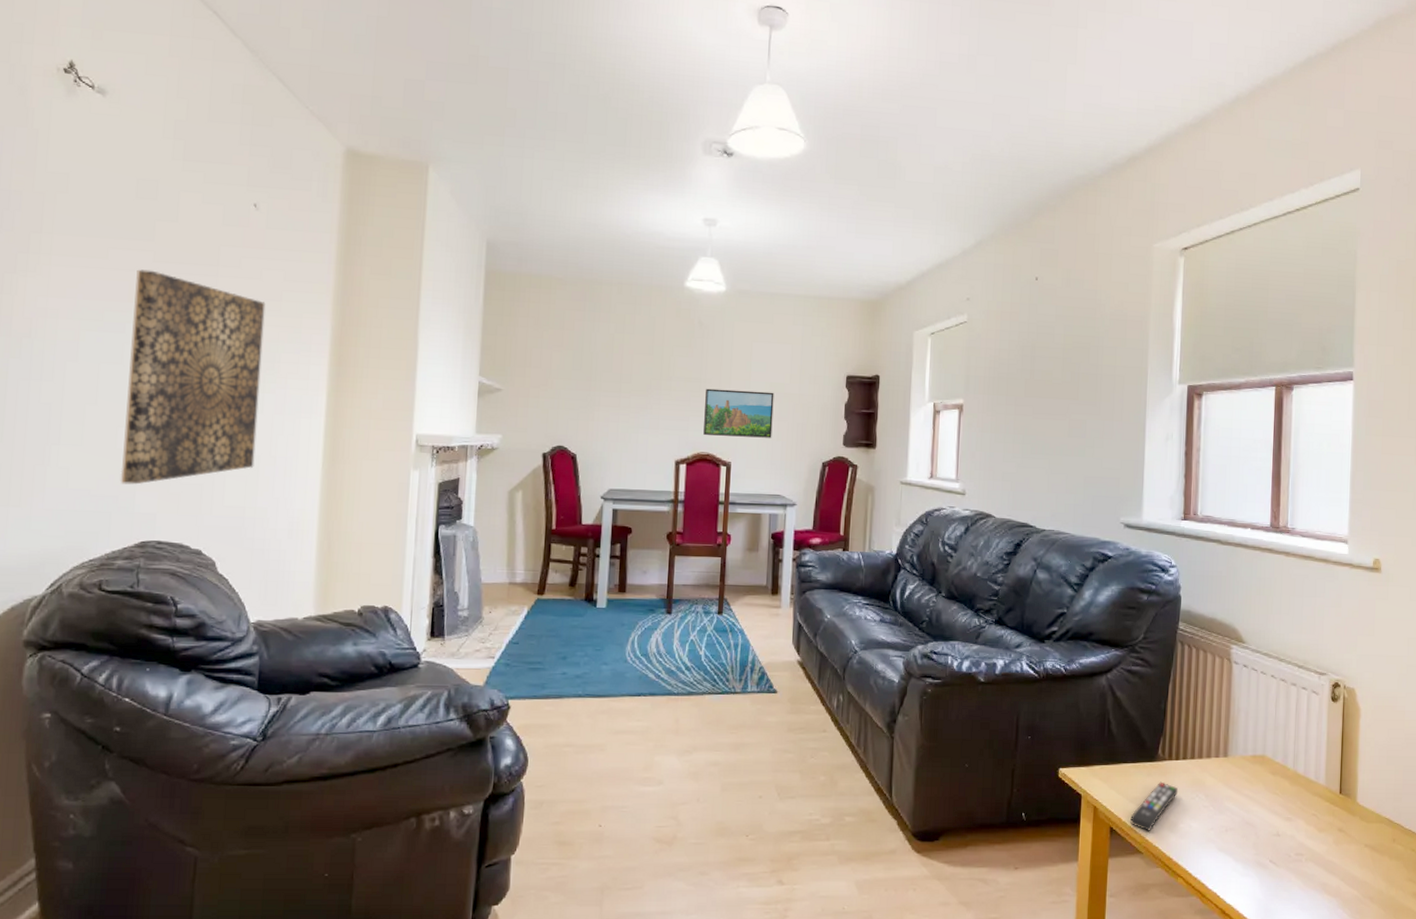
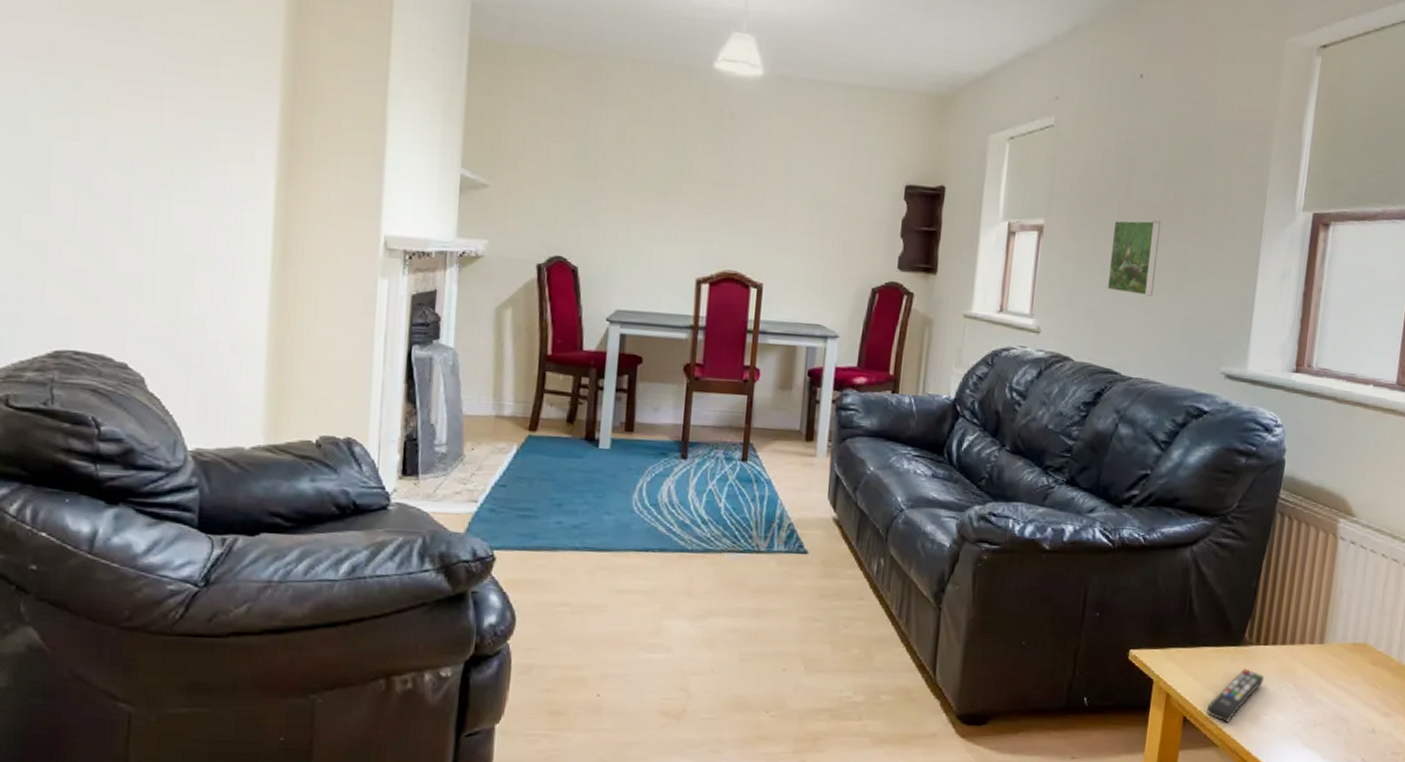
wall art: present [120,269,266,485] -> none [26,19,199,283]
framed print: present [703,388,774,438] -> none [731,194,818,257]
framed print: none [1019,396,1061,460] -> present [1106,220,1161,297]

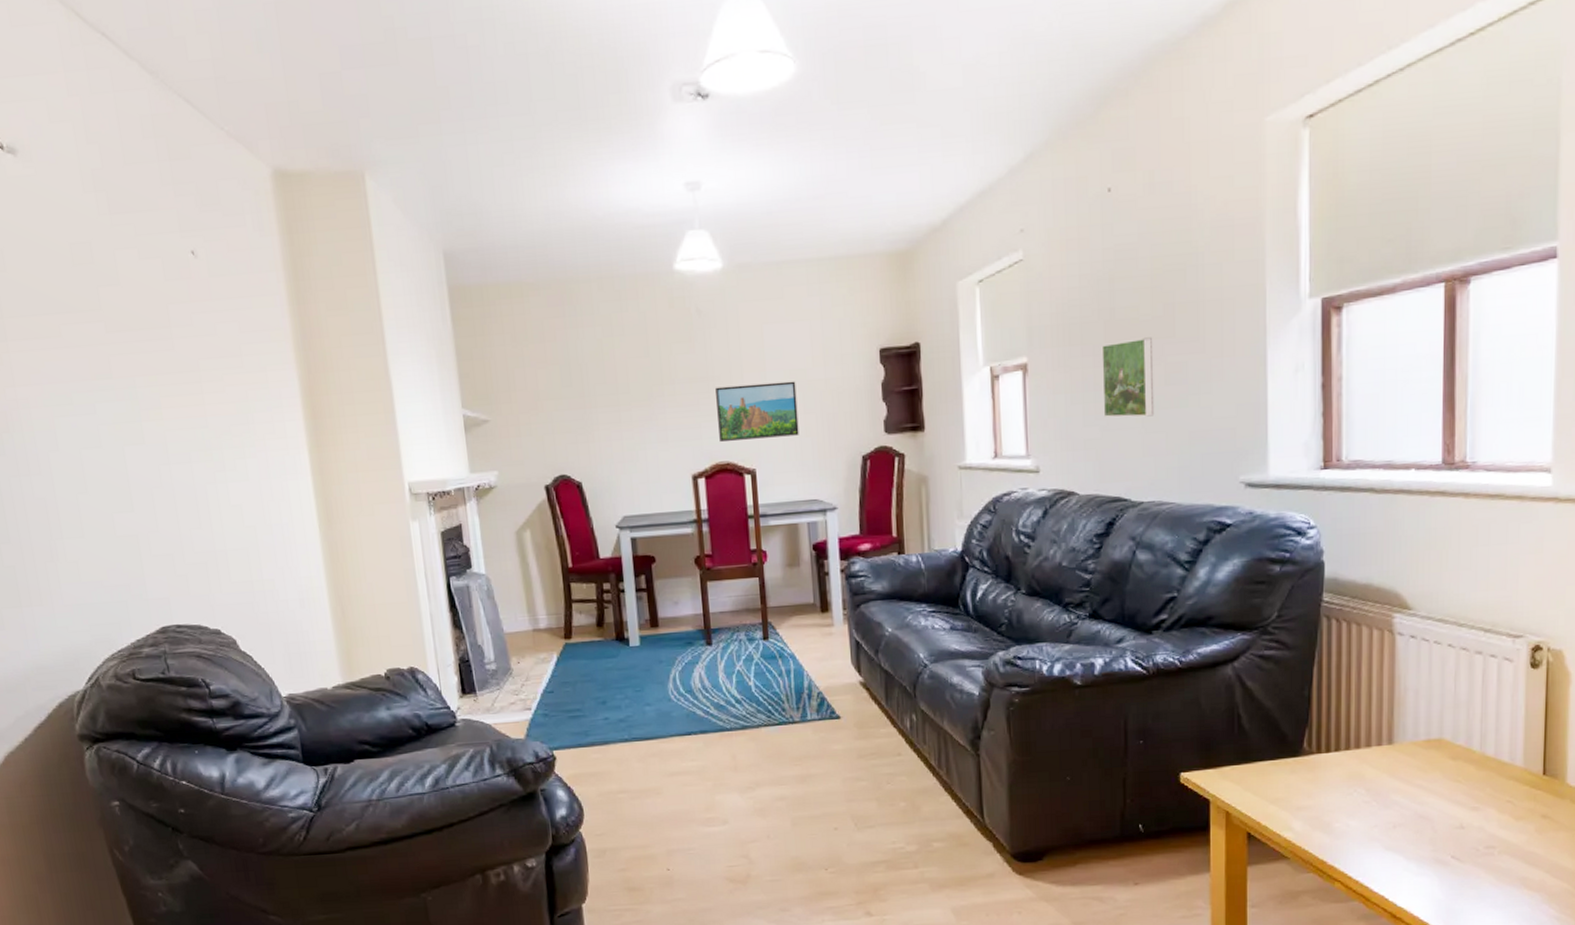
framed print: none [731,194,818,257] -> present [715,381,799,441]
remote control: present [1207,668,1265,724] -> none [1272,778,1331,835]

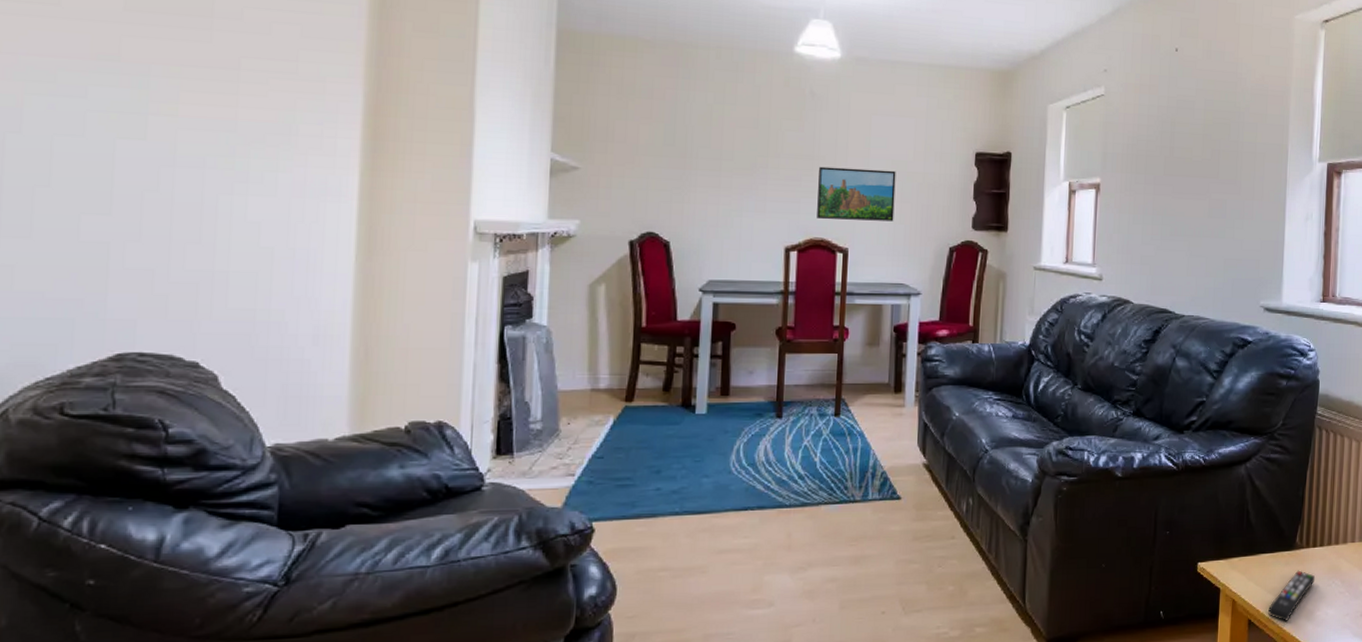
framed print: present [1101,337,1155,418] -> none [1158,175,1201,242]
remote control: none [1272,778,1331,835] -> present [1268,570,1316,622]

